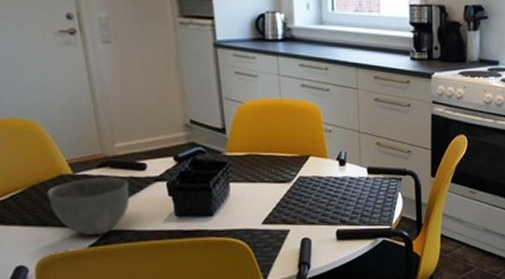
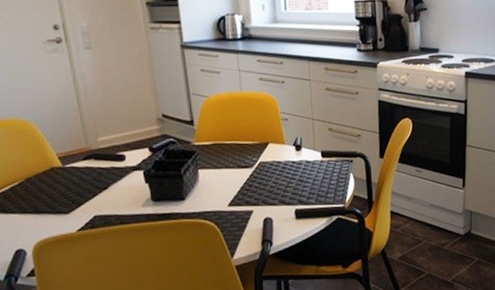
bowl: present [46,177,129,235] -> none [40,167,111,221]

